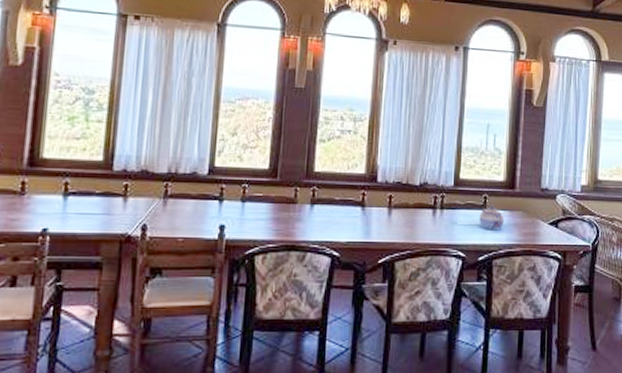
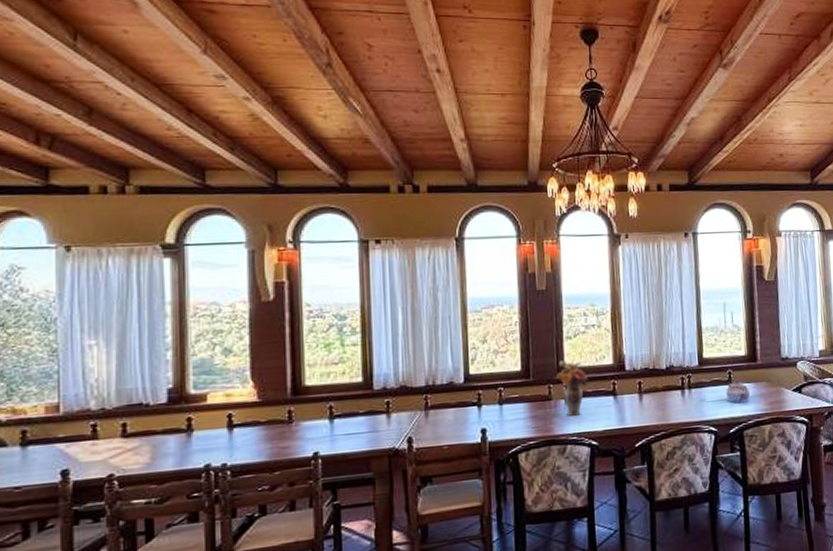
flower arrangement: none [303,162,338,223] -> present [555,359,589,416]

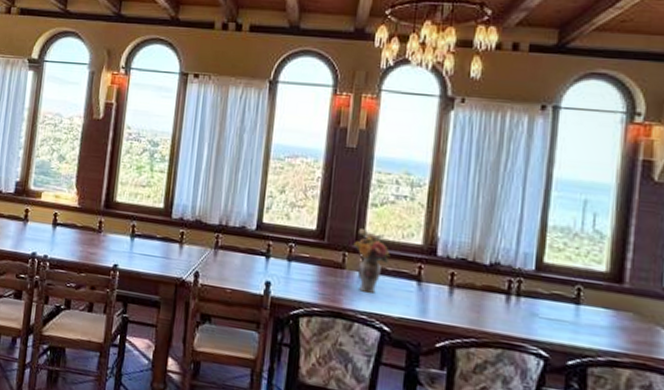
teapot: present [726,379,751,404] -> none [569,299,606,333]

